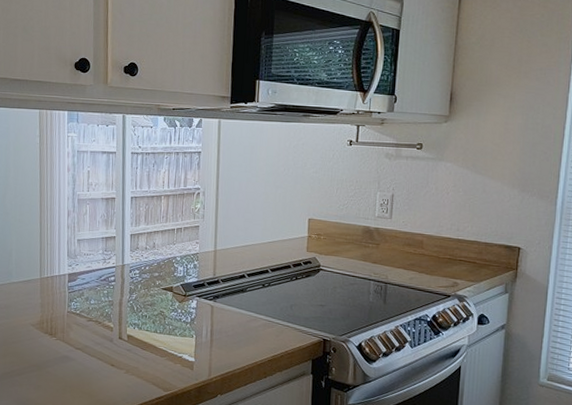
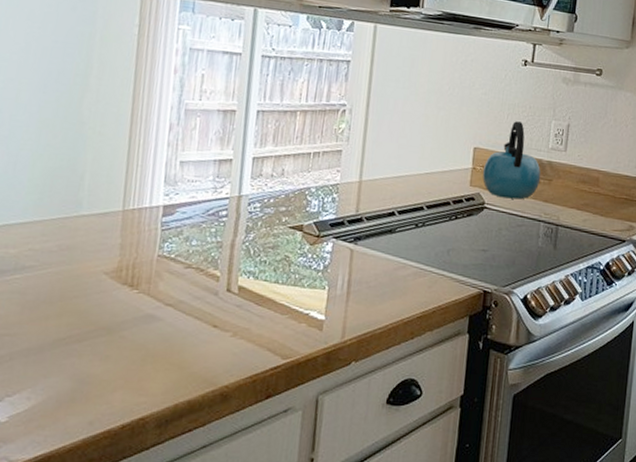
kettle: none [317,194,370,262] -> present [482,121,541,200]

